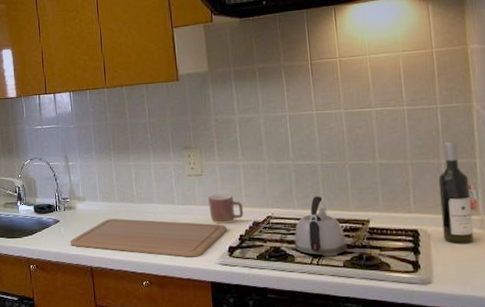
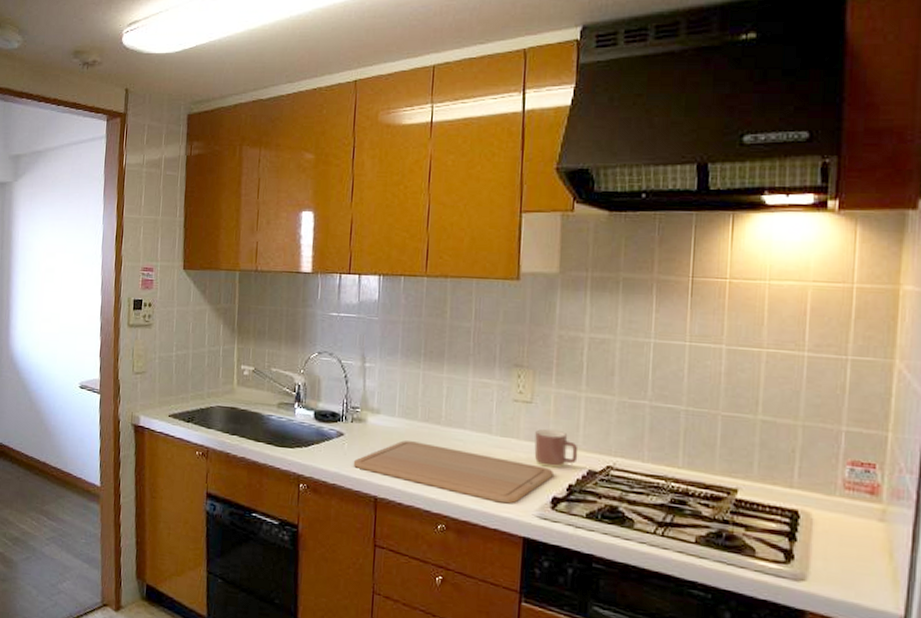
kettle: present [294,196,348,257] -> none [636,449,705,529]
bottle: present [438,140,474,243] -> none [830,403,875,537]

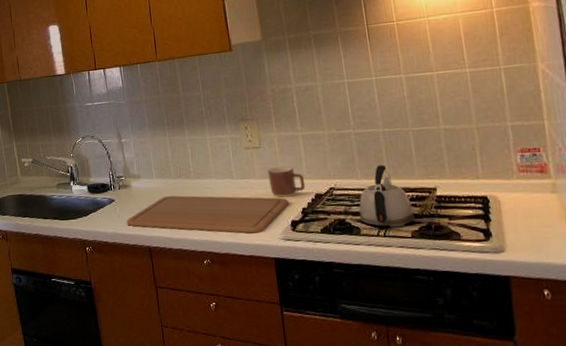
kettle: none [636,449,705,529] -> present [359,165,416,228]

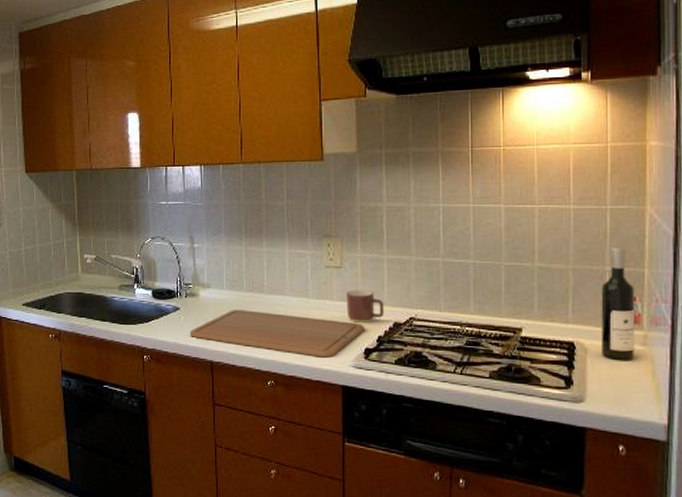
kettle: present [359,165,416,228] -> none [438,298,496,366]
bottle: none [505,102,546,209] -> present [601,246,635,360]

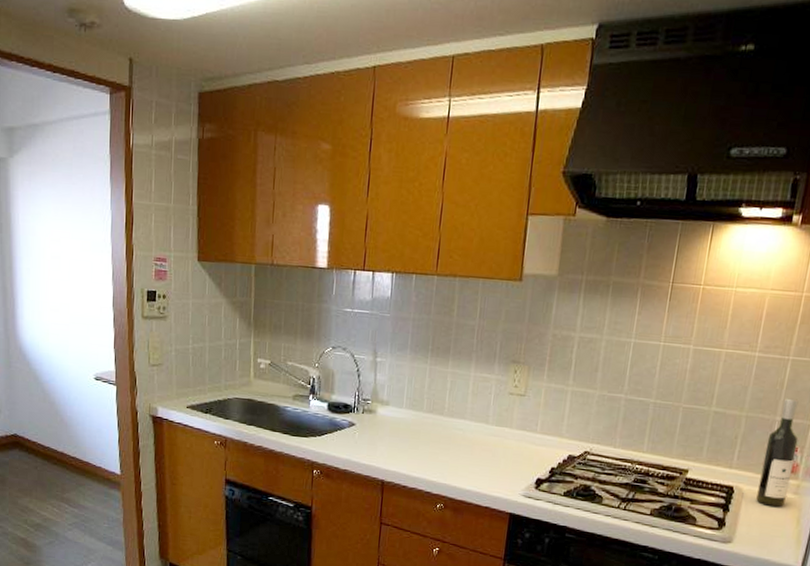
chopping board: present [189,310,364,358] -> none [363,430,539,485]
mug: present [346,289,385,323] -> none [524,419,562,453]

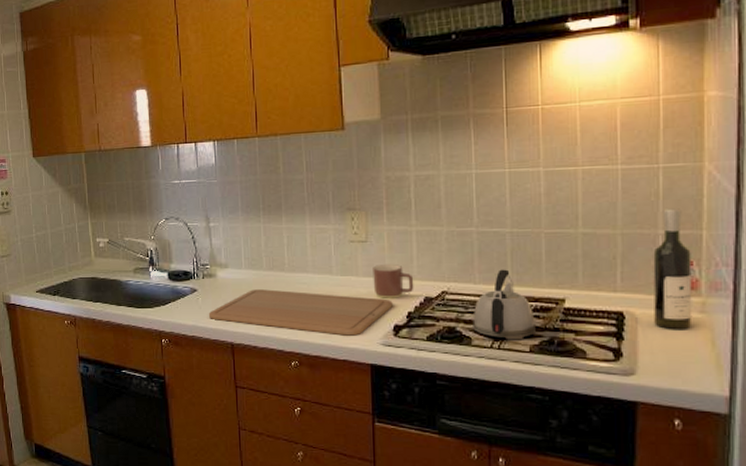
chopping board: none [363,430,539,485] -> present [208,289,393,336]
mug: none [524,419,562,453] -> present [373,263,414,298]
kettle: none [605,436,660,504] -> present [472,269,537,340]

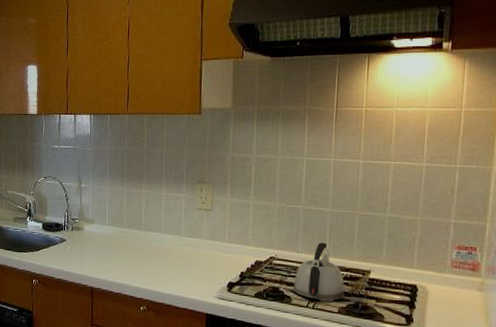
chopping board: present [208,289,393,336] -> none [74,243,229,289]
mug: present [373,263,414,298] -> none [214,230,248,260]
bottle: present [653,207,693,329] -> none [441,201,476,303]

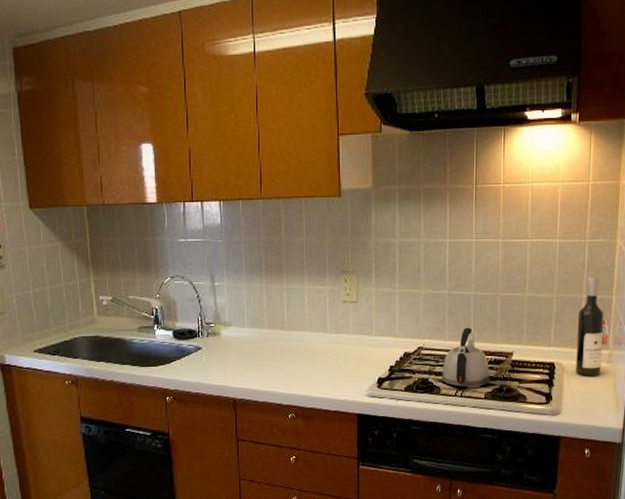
bottle: none [441,201,476,303] -> present [576,276,604,376]

